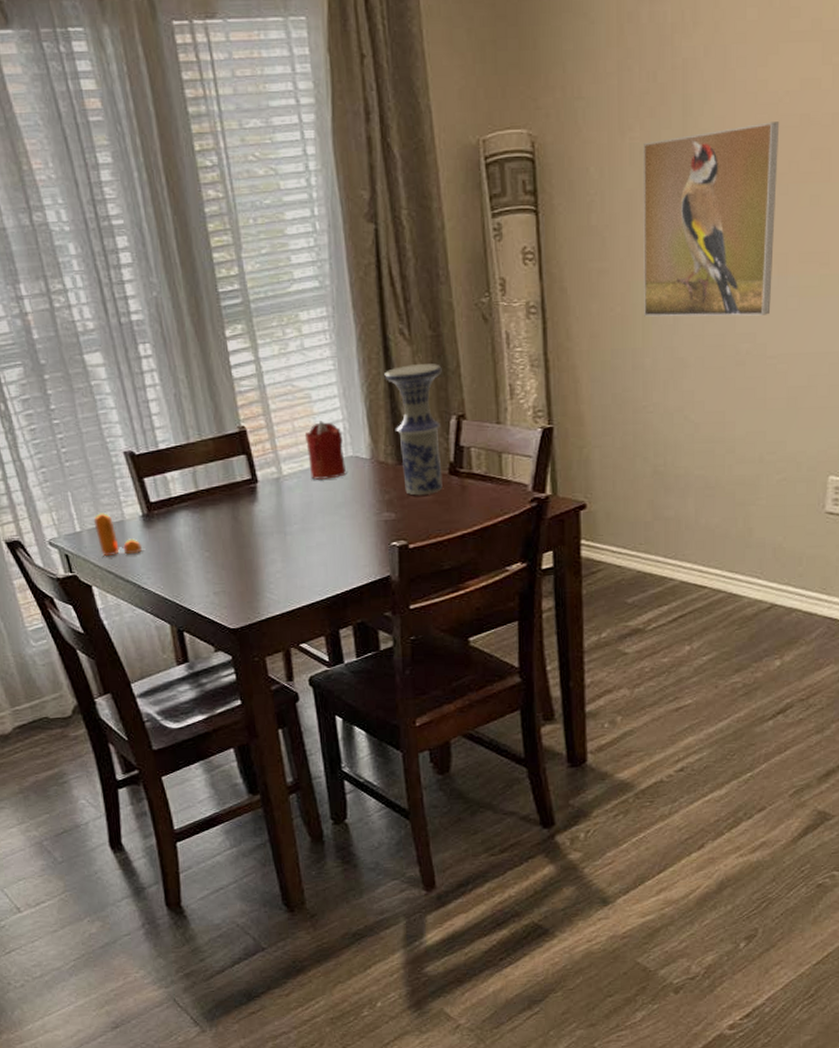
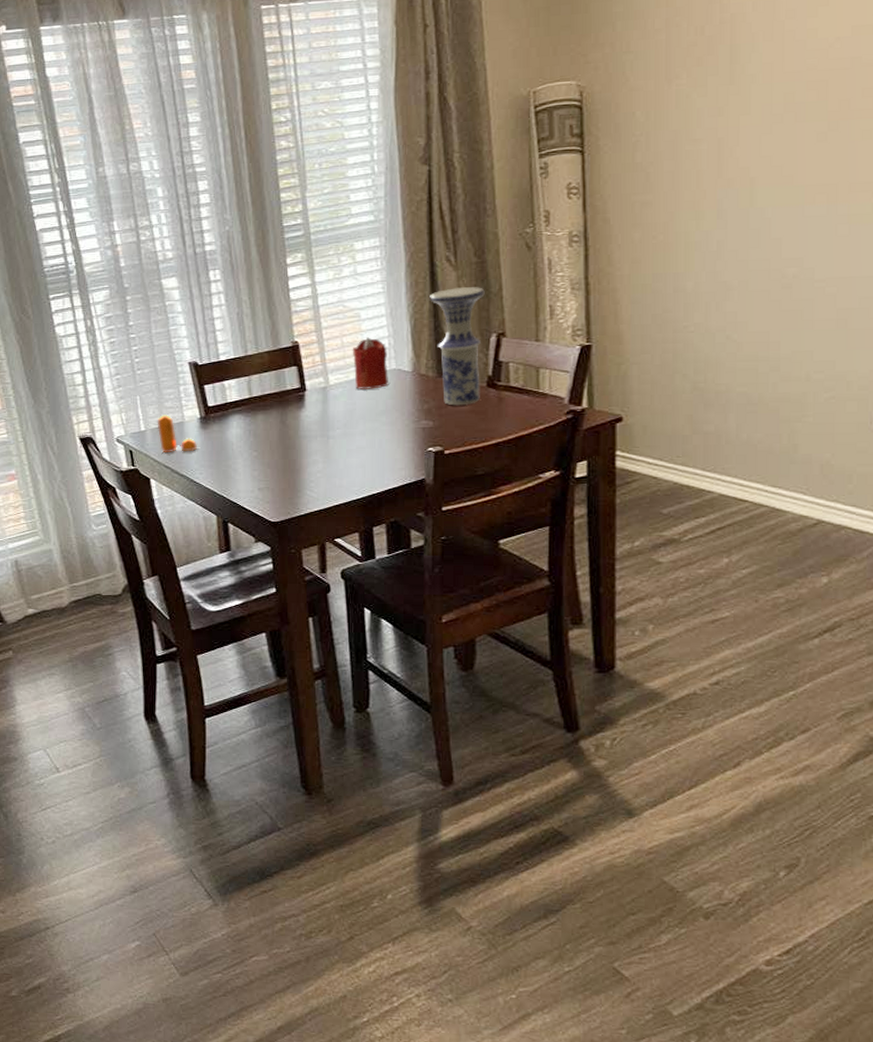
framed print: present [643,122,780,317] -> none [687,65,830,244]

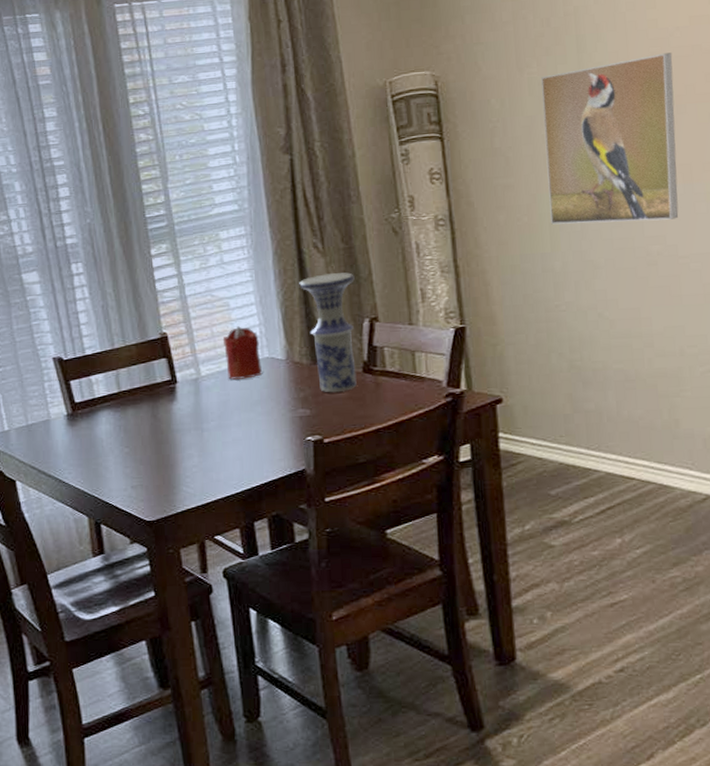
pepper shaker: present [157,415,197,452] -> none [21,413,65,452]
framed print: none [687,65,830,244] -> present [541,52,679,225]

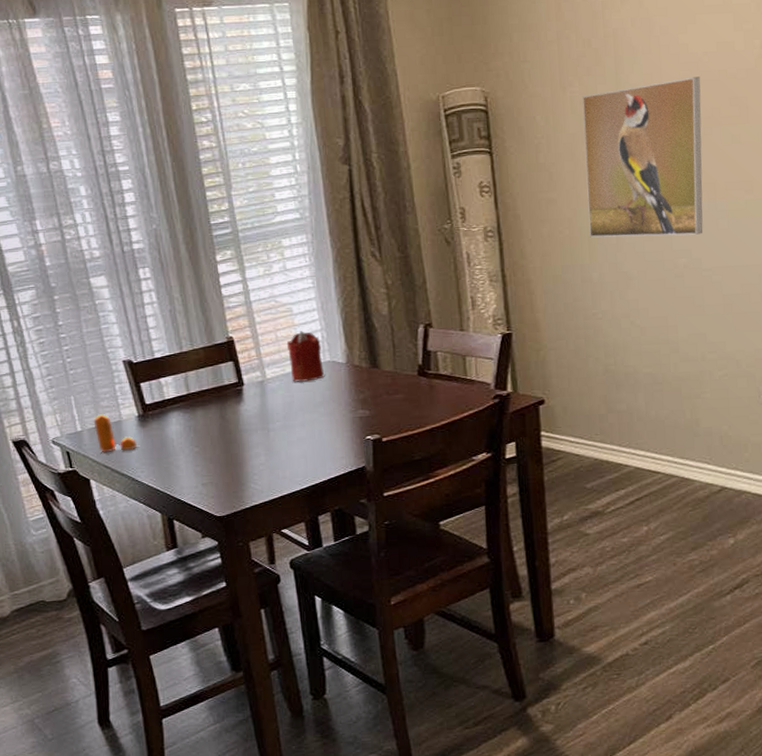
pepper shaker: none [21,413,65,452] -> present [93,414,137,452]
vase: present [299,272,357,393] -> none [358,280,412,395]

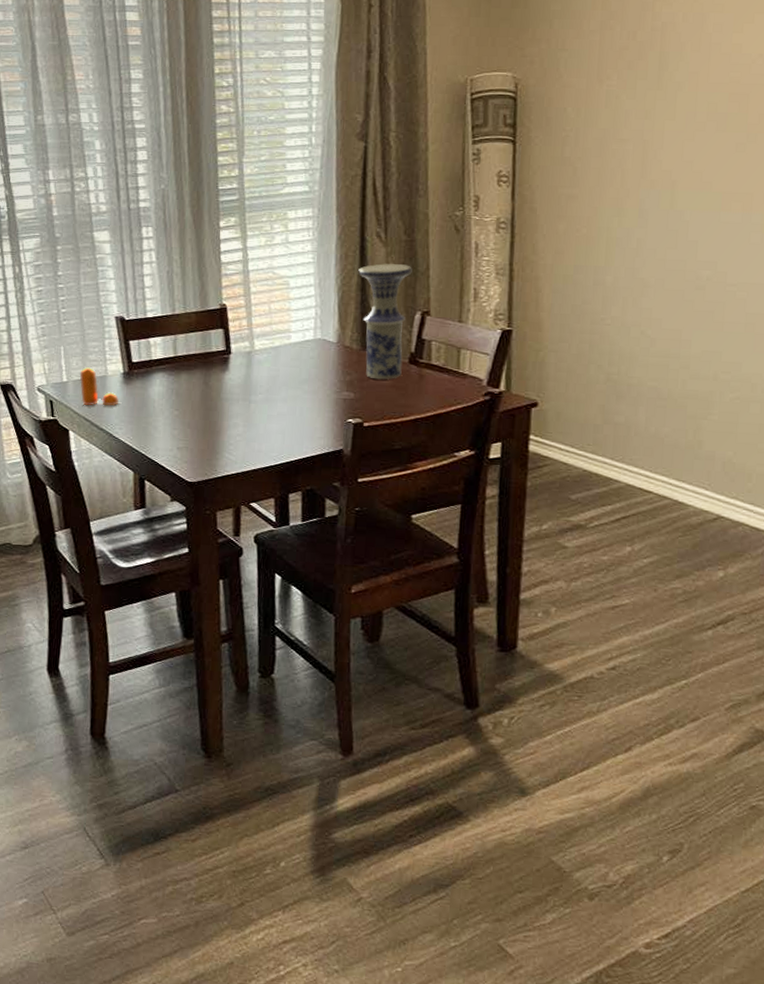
candle: present [286,331,324,382] -> none [279,305,314,357]
vase: none [358,280,412,395] -> present [358,263,412,380]
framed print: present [583,76,703,238] -> none [609,79,752,247]

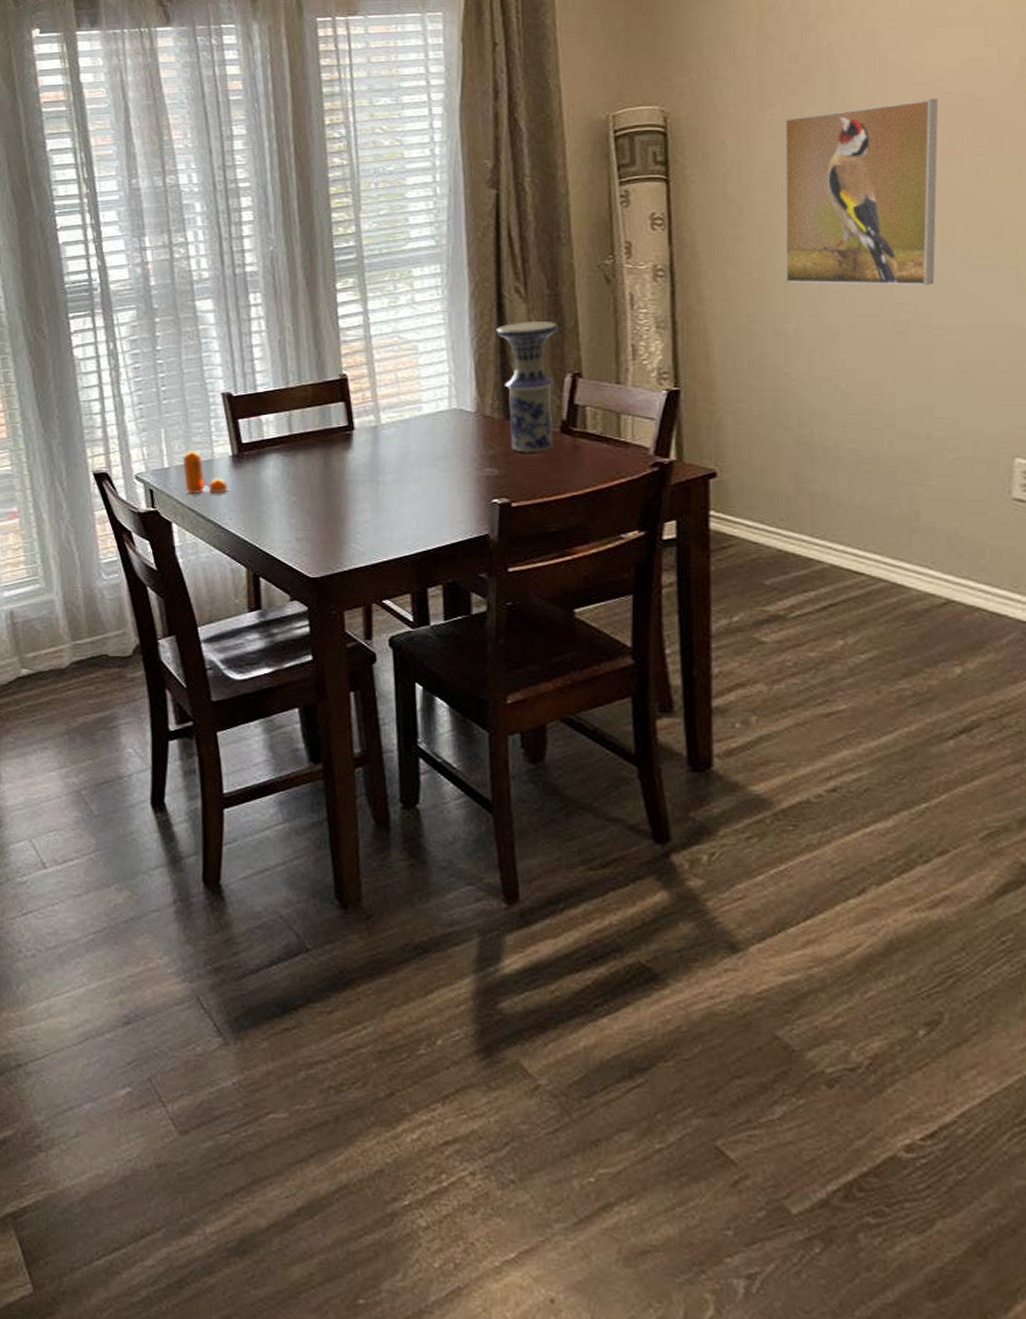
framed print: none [609,79,752,247] -> present [784,99,939,285]

